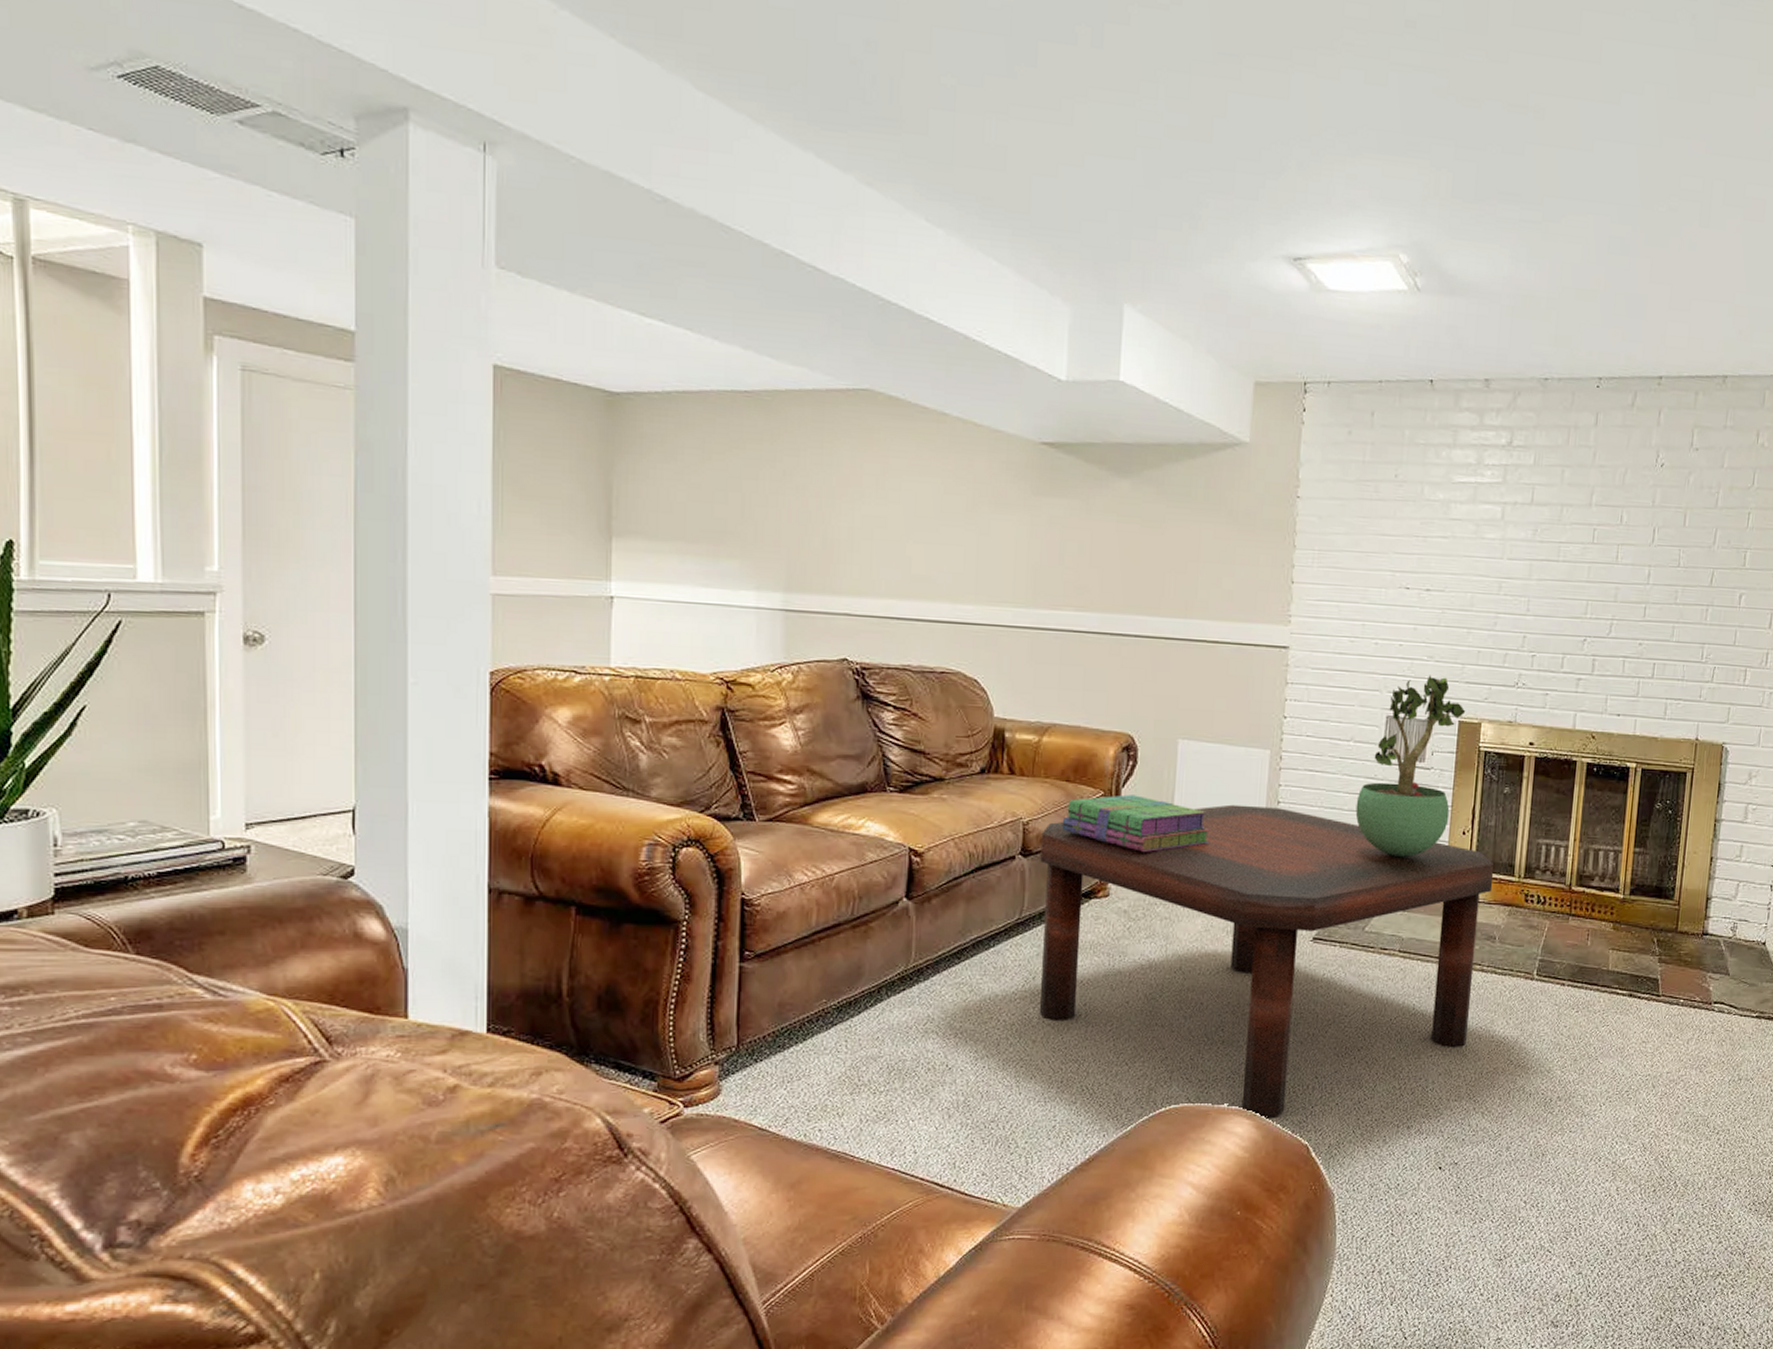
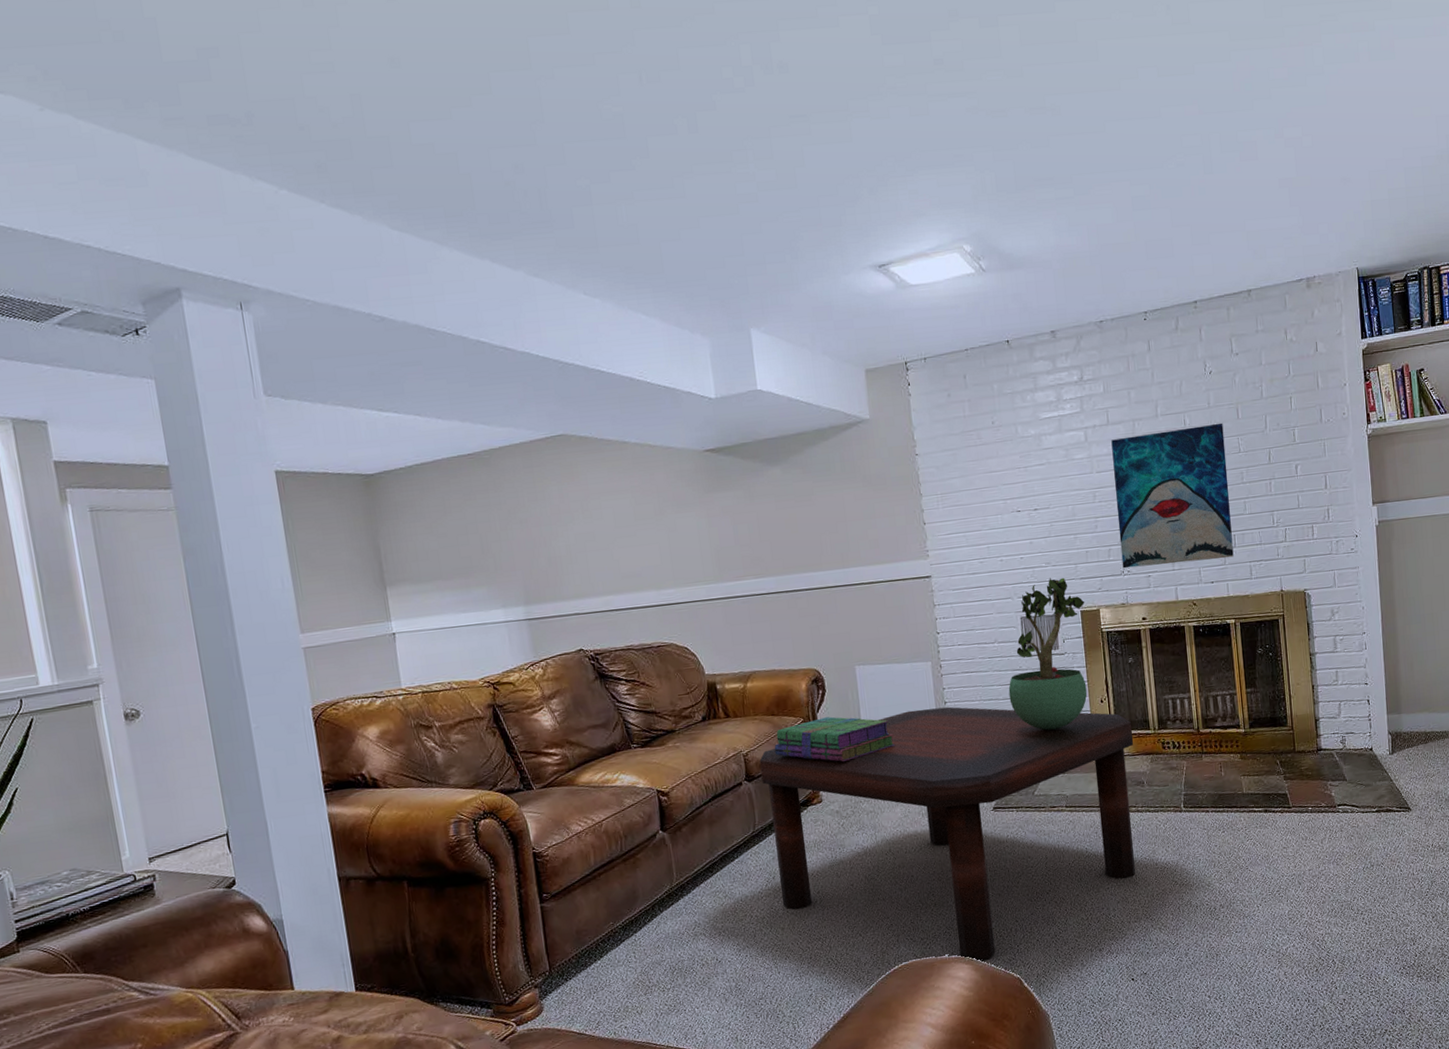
wall art: none [1517,523,1666,690] -> present [1111,422,1234,569]

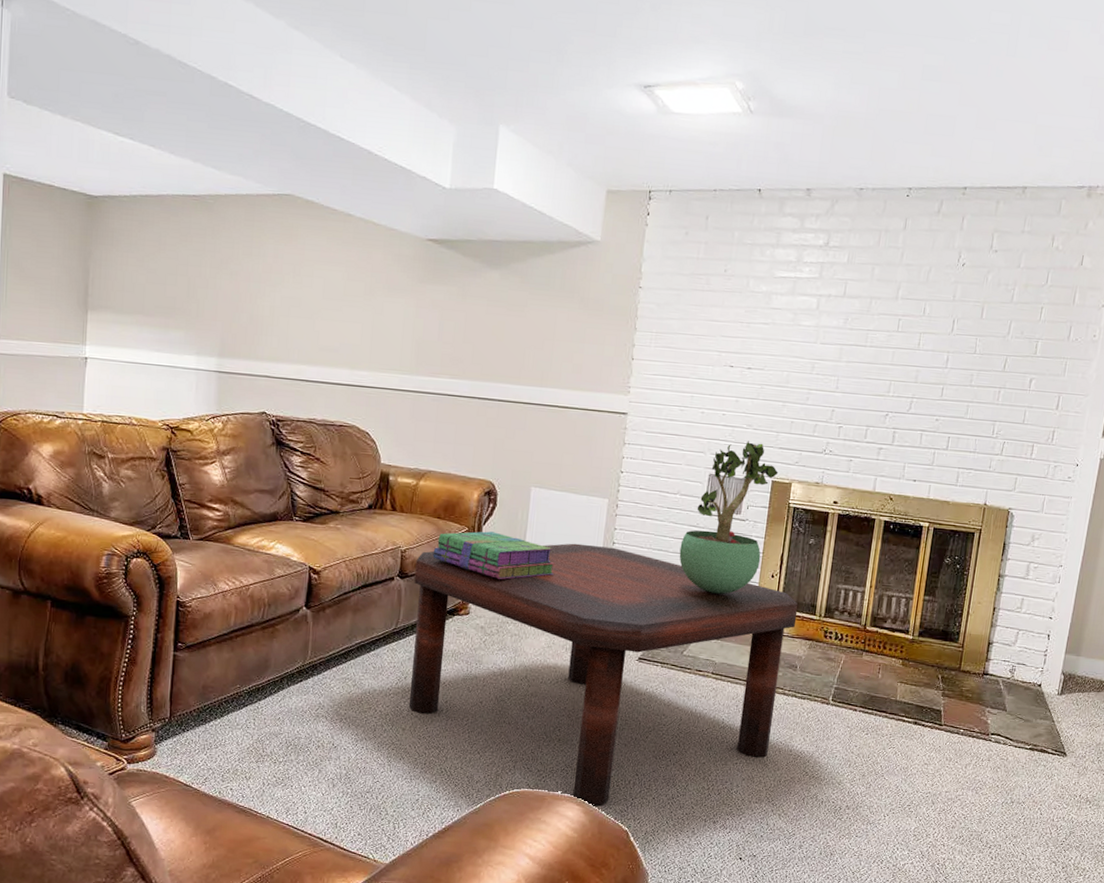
wall art: present [1111,422,1234,569] -> none [825,313,964,460]

